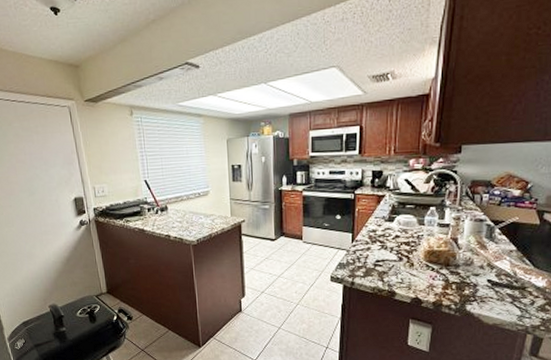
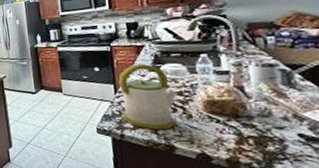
kettle: none [356,213,406,277] -> present [118,63,178,130]

